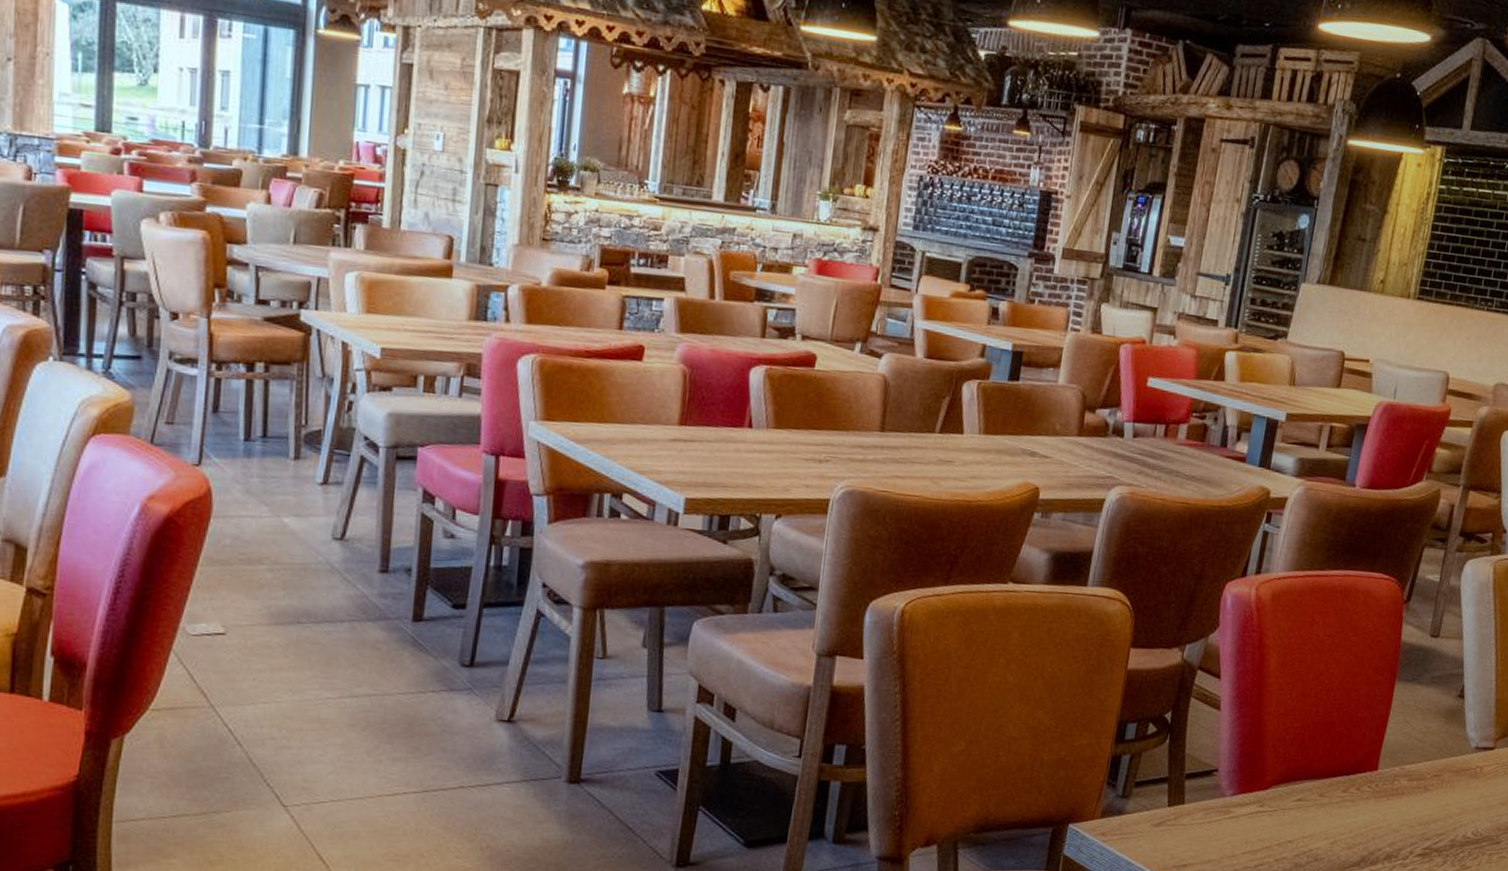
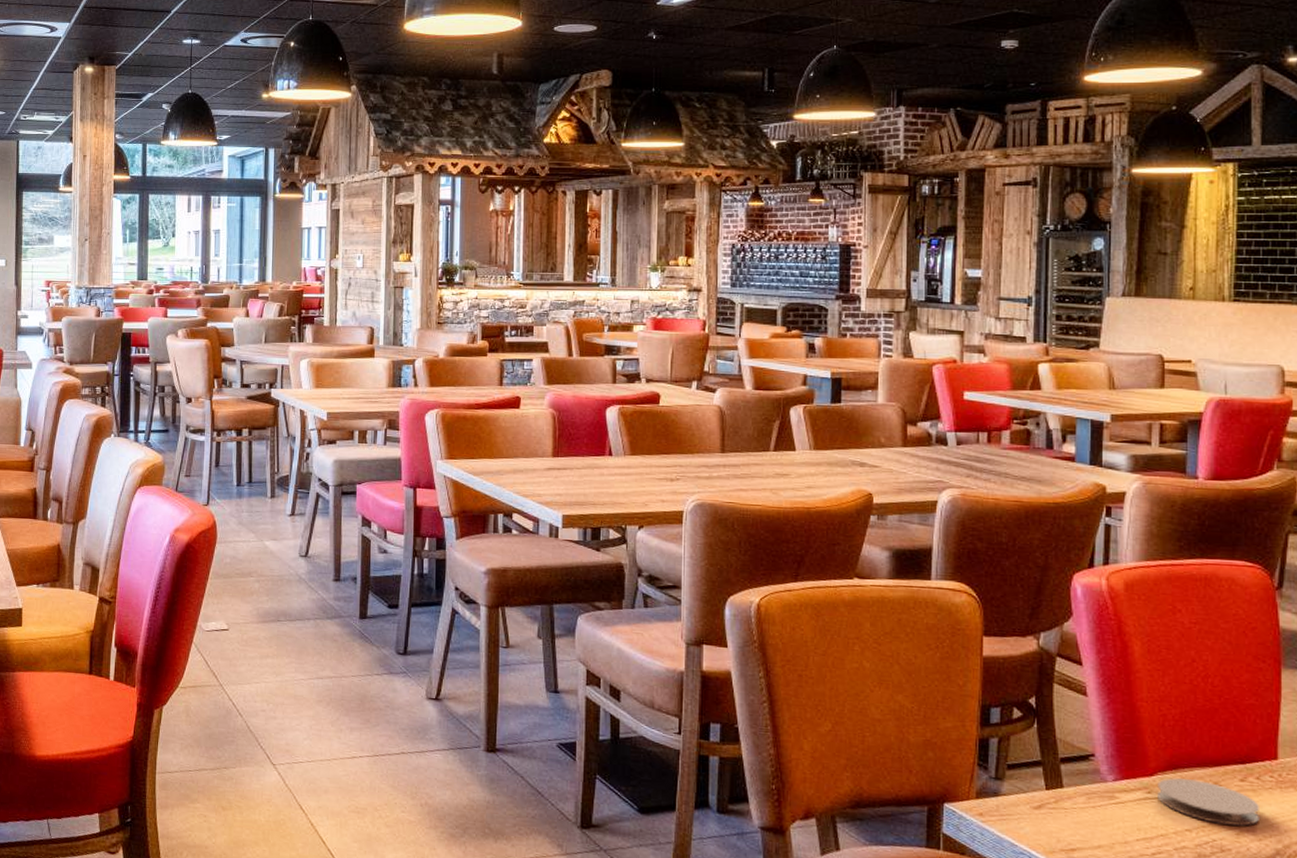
coaster: none [1268,791,1355,835] -> present [1157,778,1261,826]

